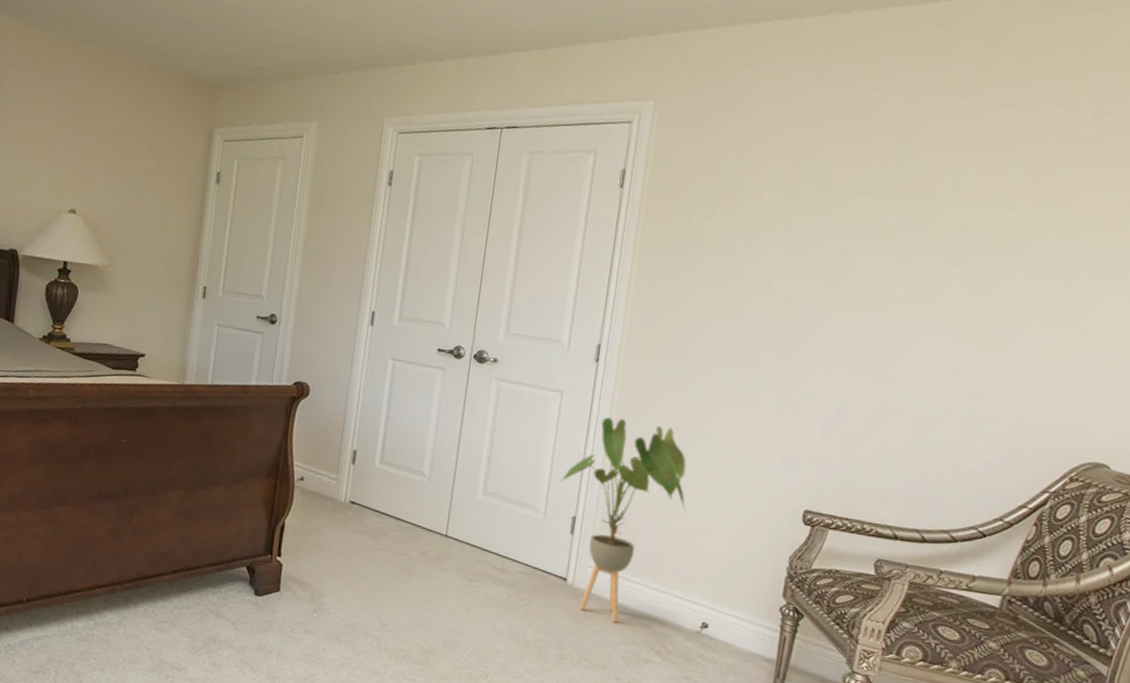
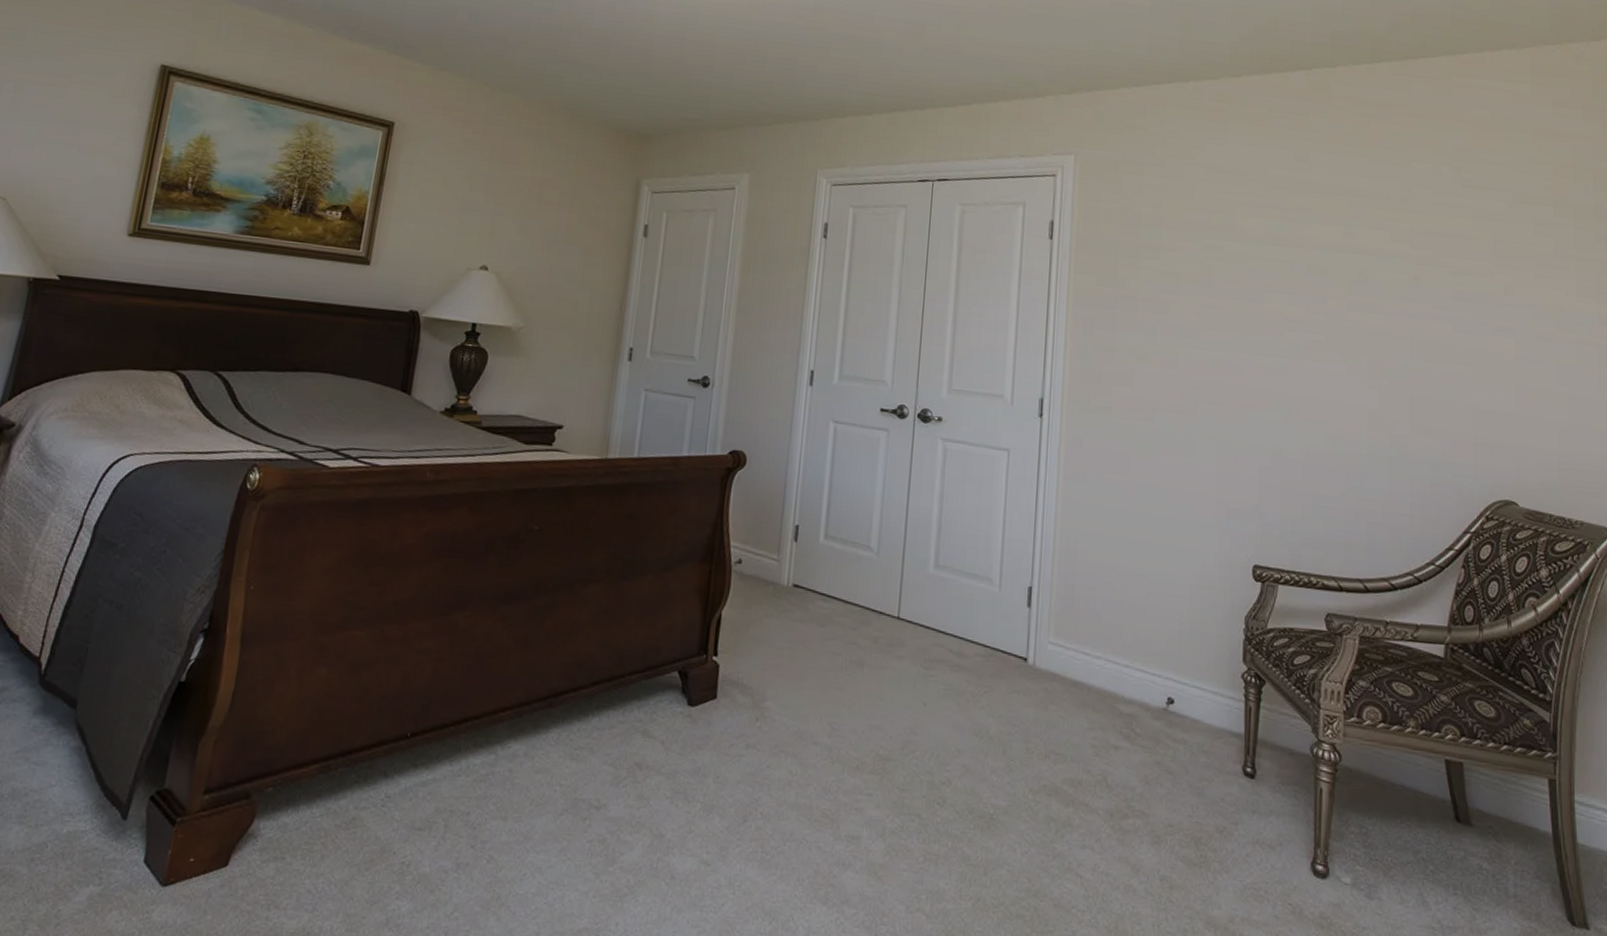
house plant: present [559,417,687,623] -> none [1012,475,1141,706]

